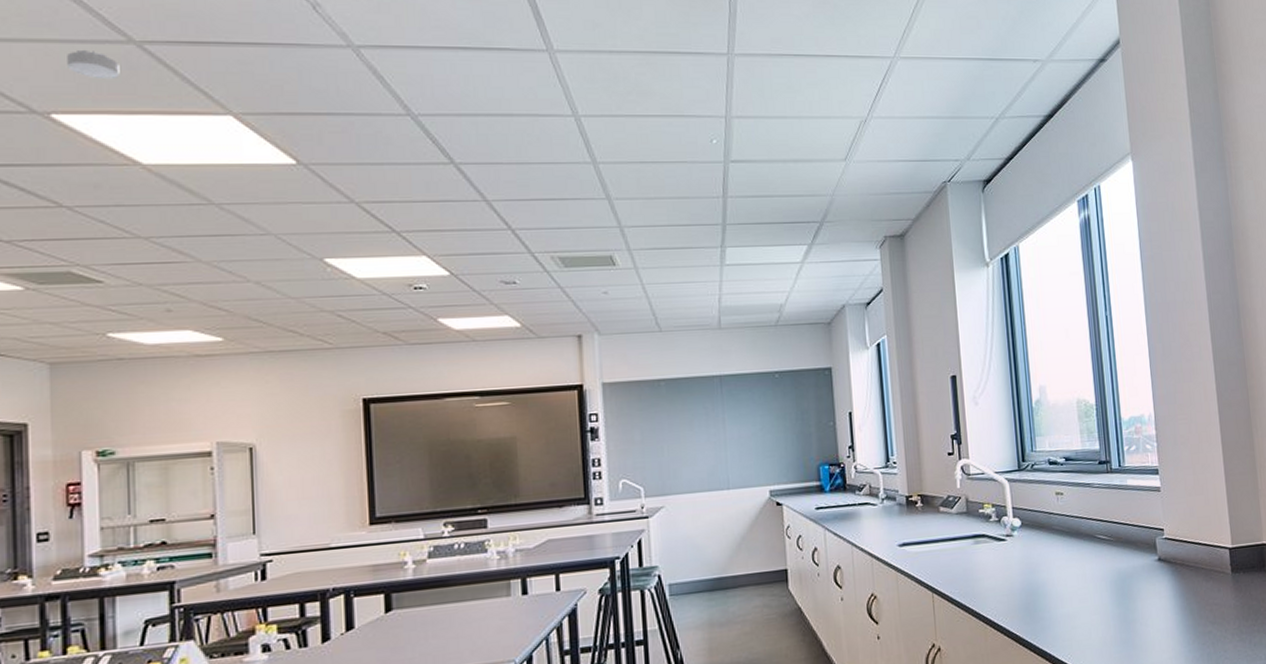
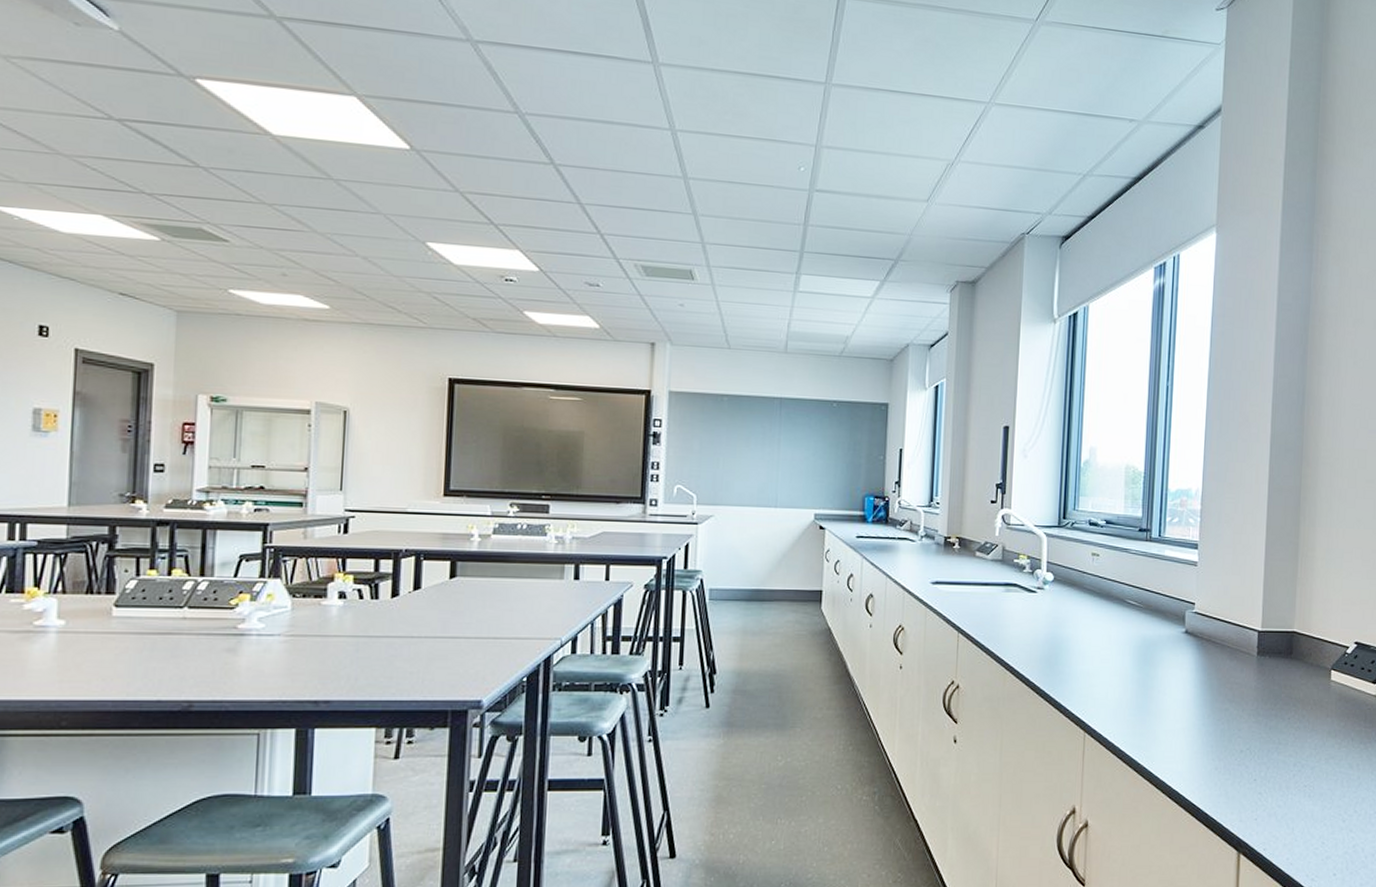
smoke detector: present [67,49,120,80] -> none [214,20,260,52]

